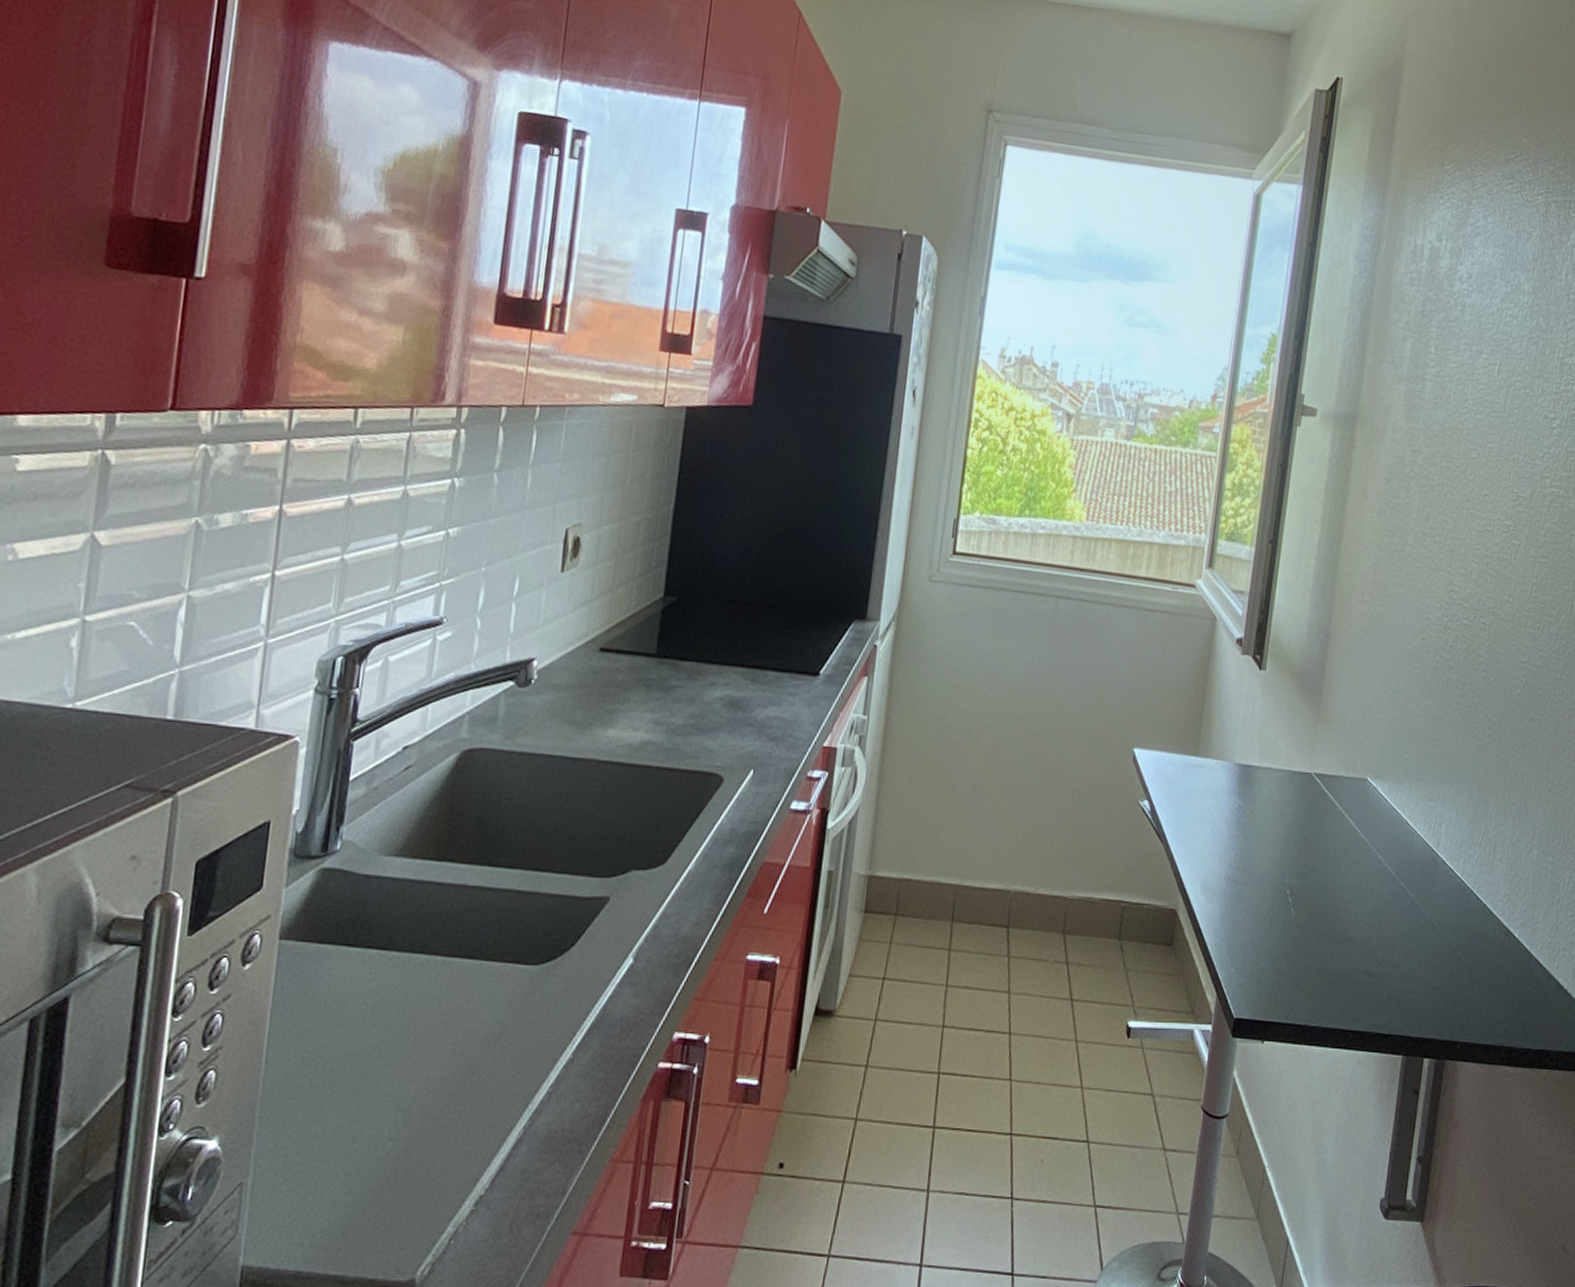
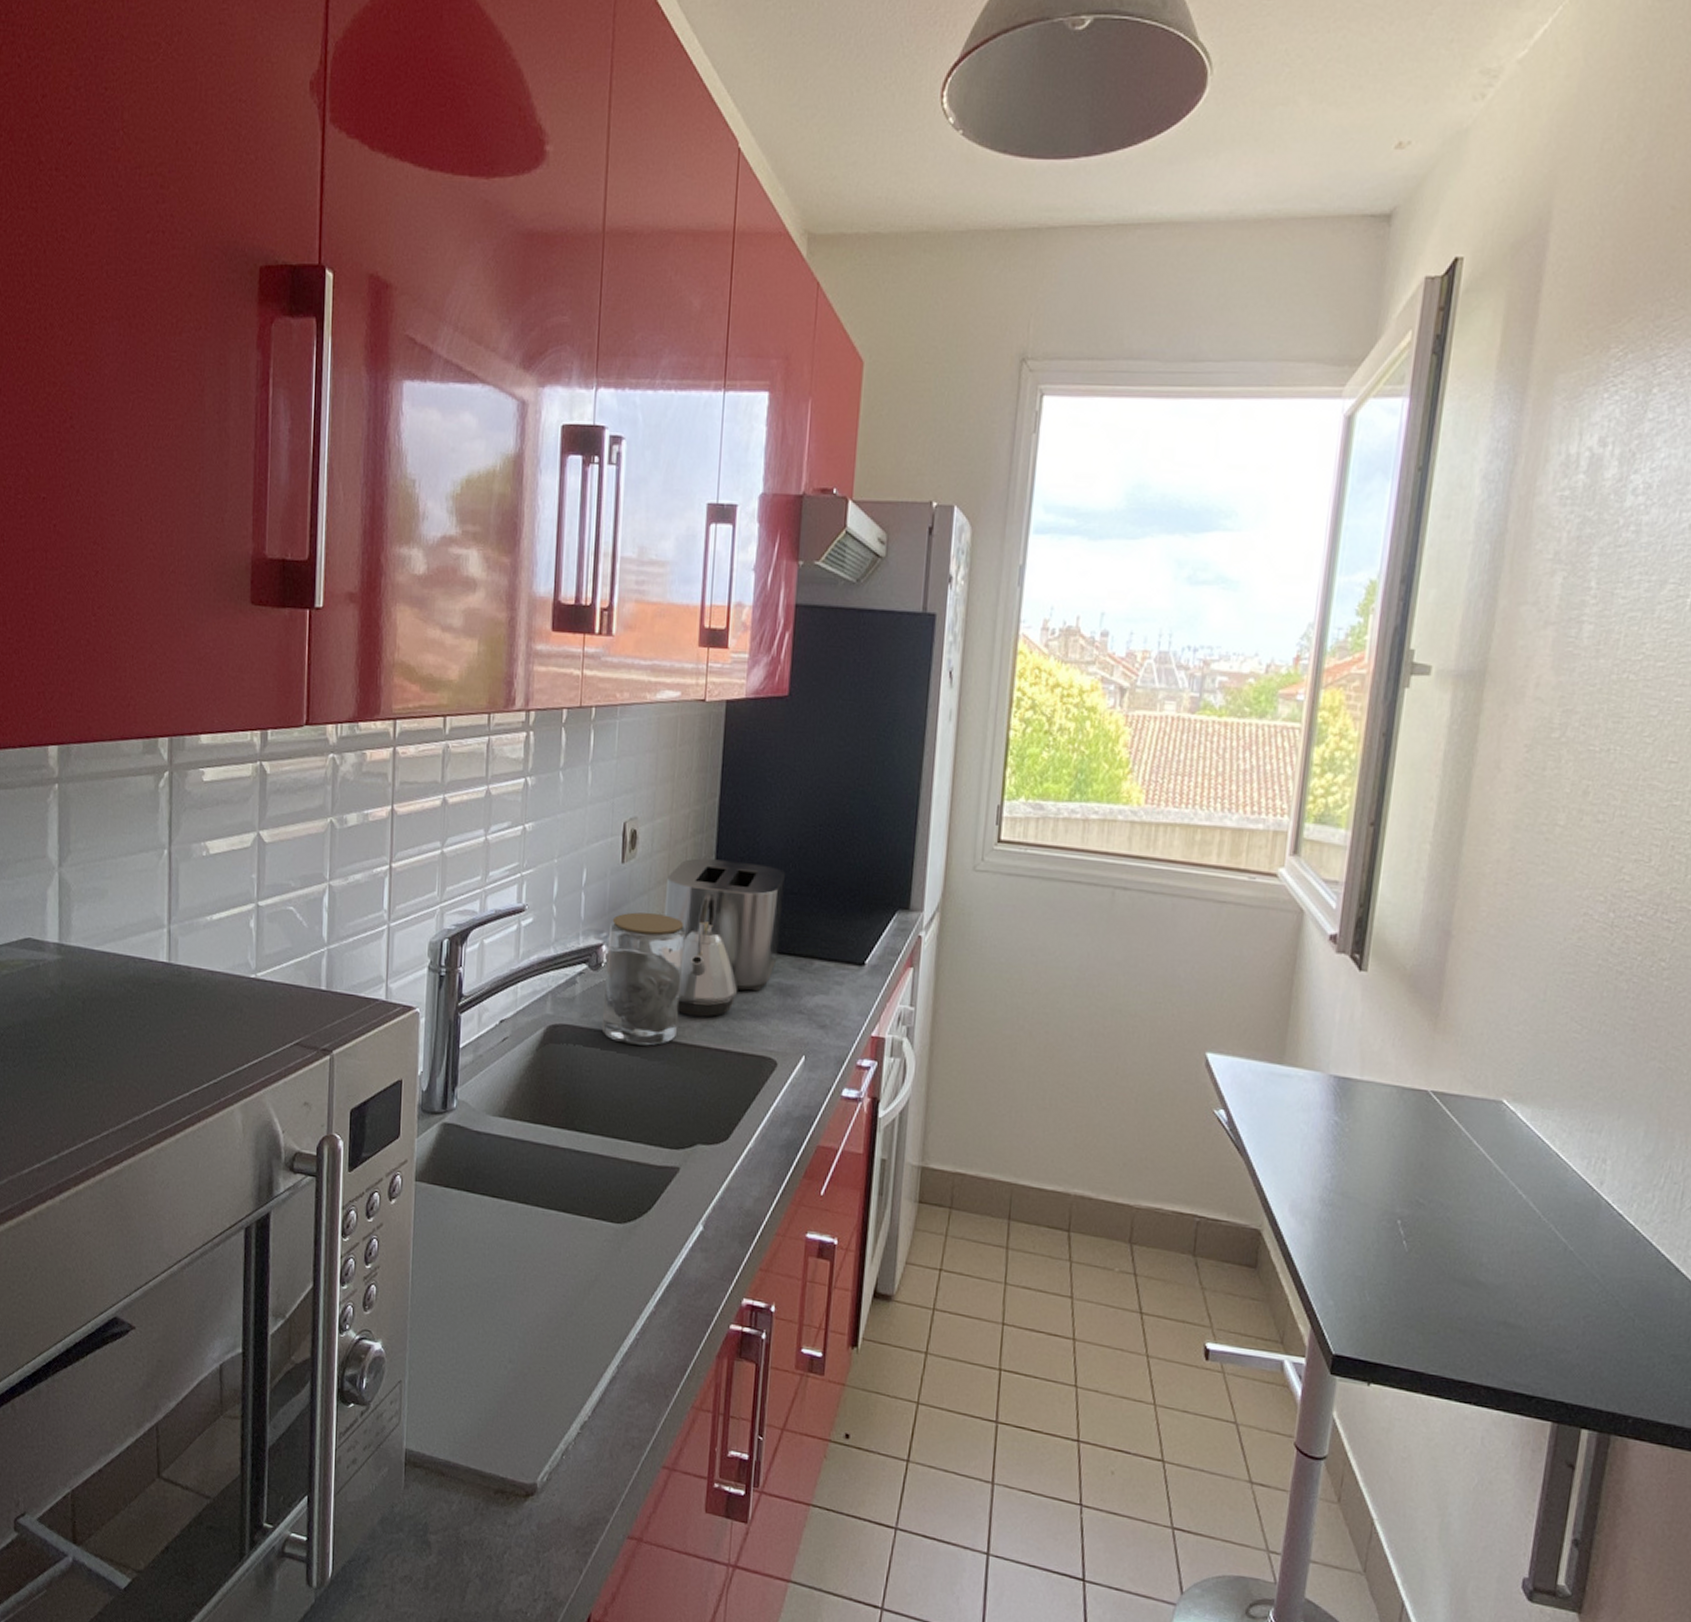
jar: none [527,624,630,767] -> present [601,912,686,1046]
toaster: none [606,567,741,705] -> present [664,858,785,992]
kettle: none [616,603,685,734] -> present [678,892,738,1017]

